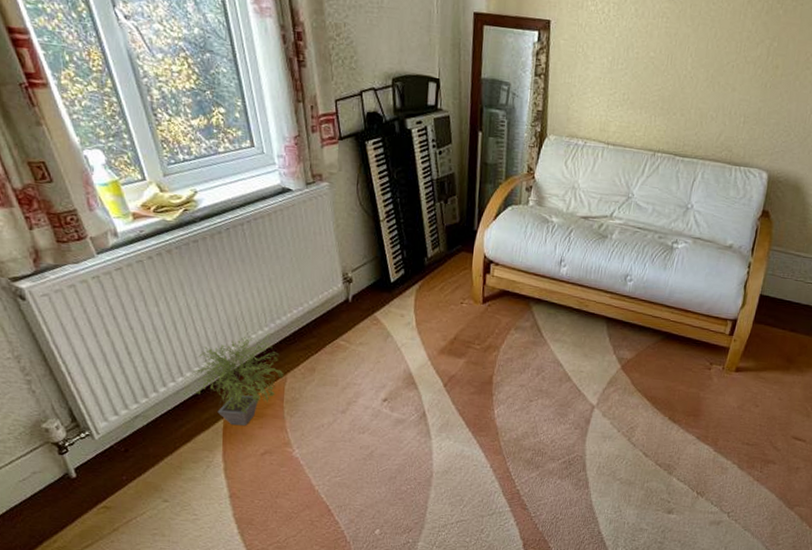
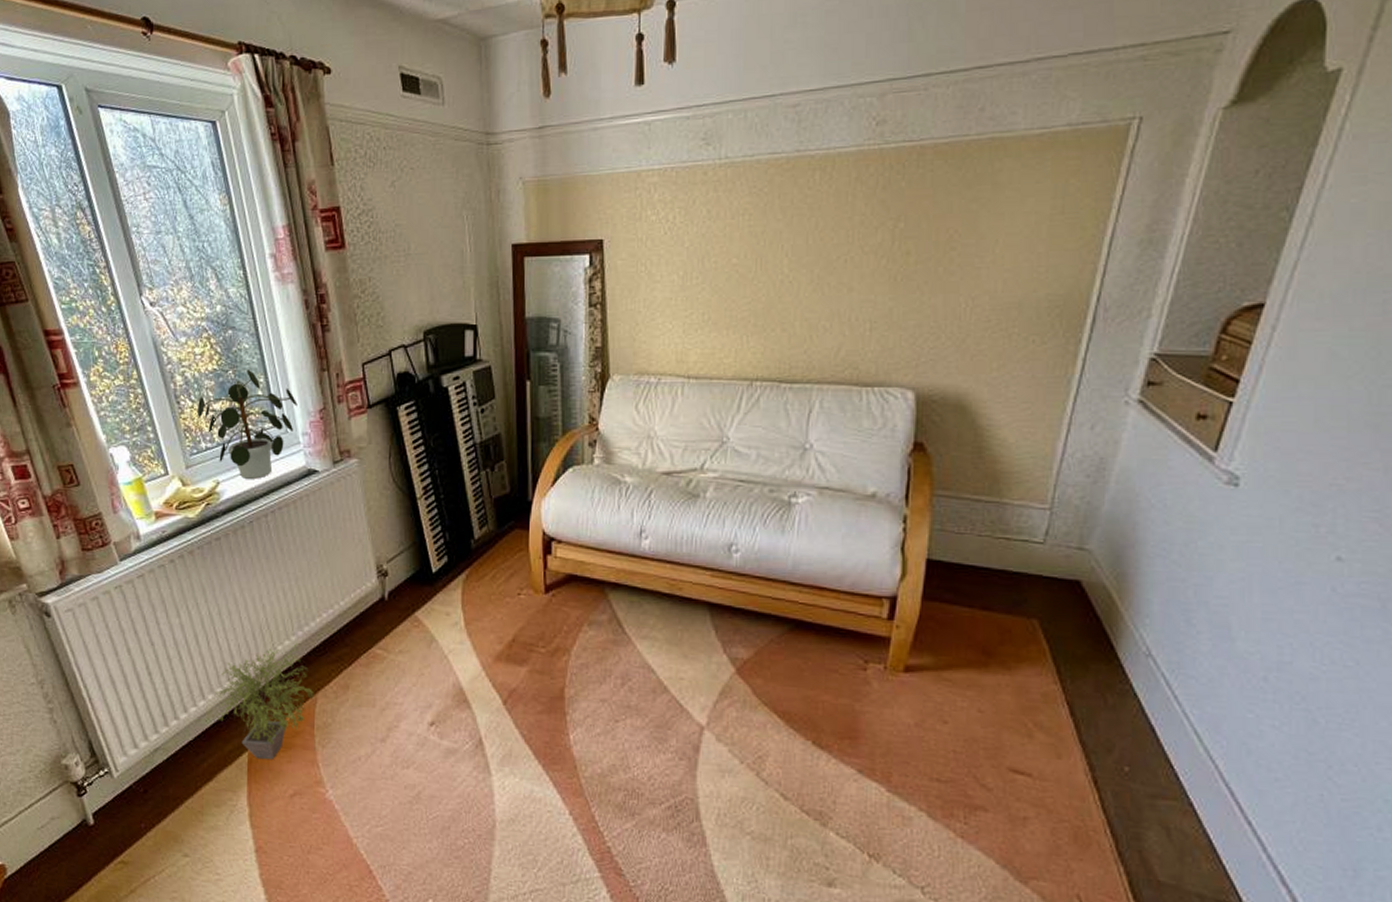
potted plant: none [175,91,274,192] -> present [198,369,298,479]

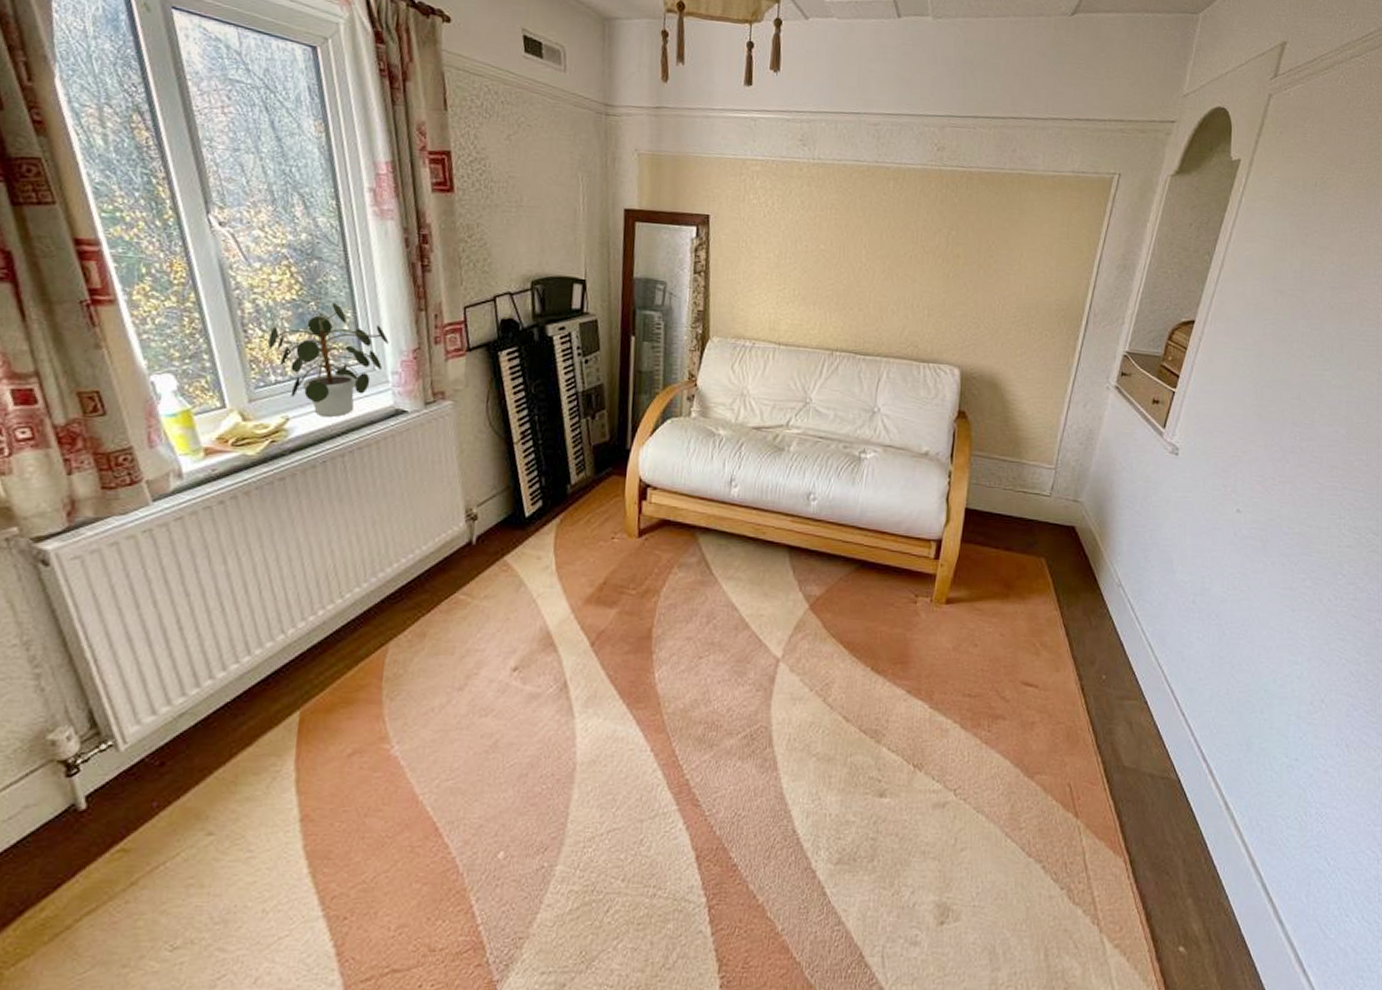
potted plant: present [214,643,314,760] -> none [262,590,385,718]

